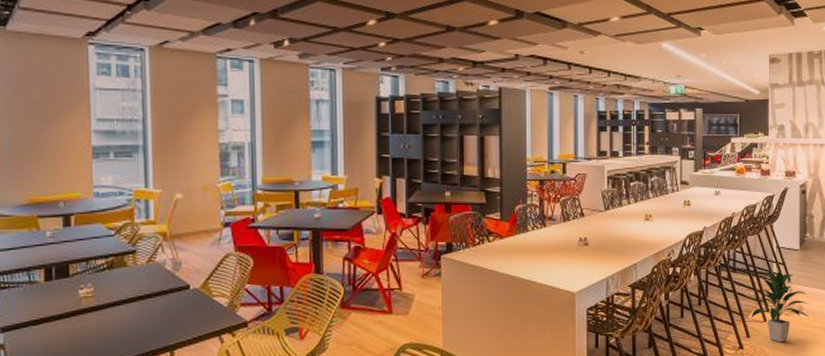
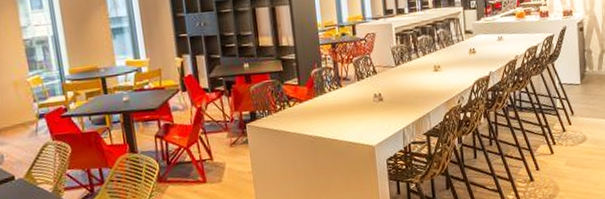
indoor plant: present [751,269,810,343] -> none [539,104,594,172]

